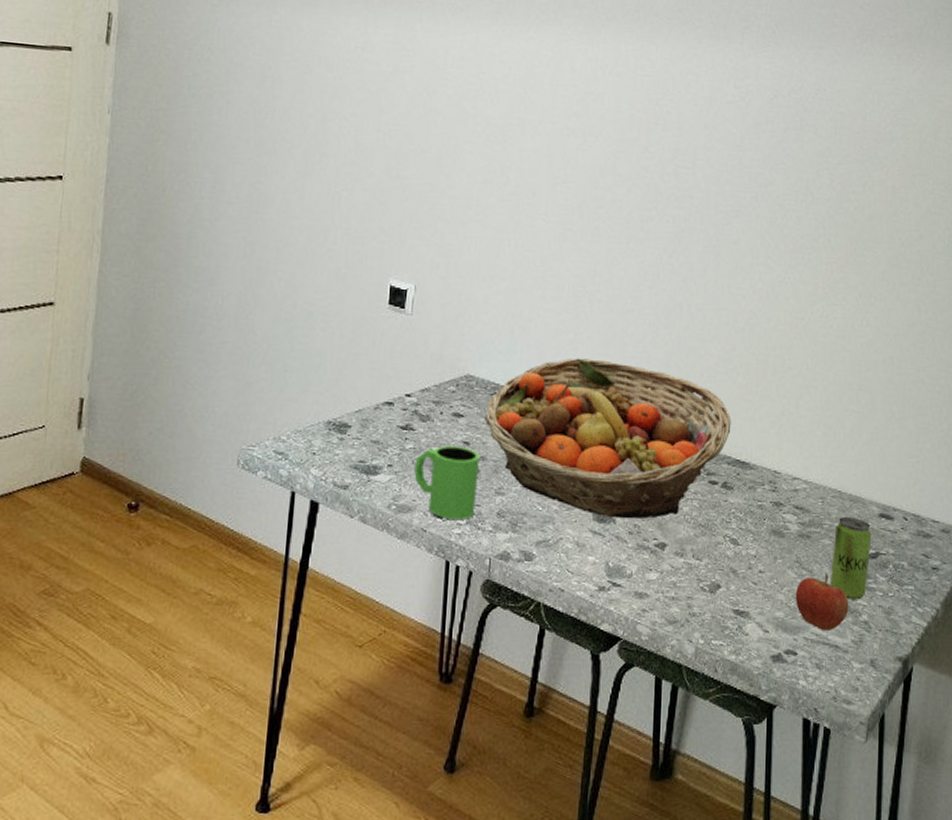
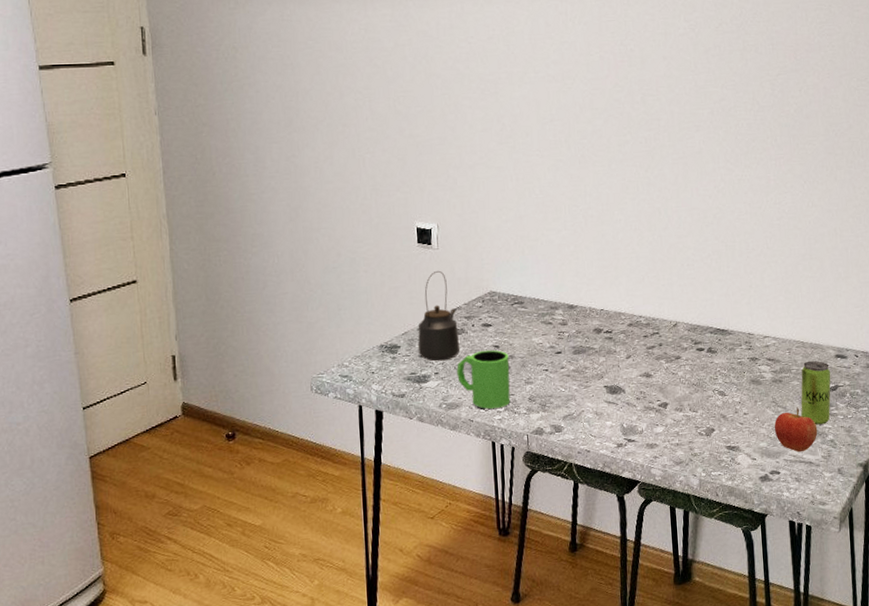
kettle: none [371,340,425,452] -> present [418,270,461,362]
fruit basket: present [484,358,732,519] -> none [508,264,710,389]

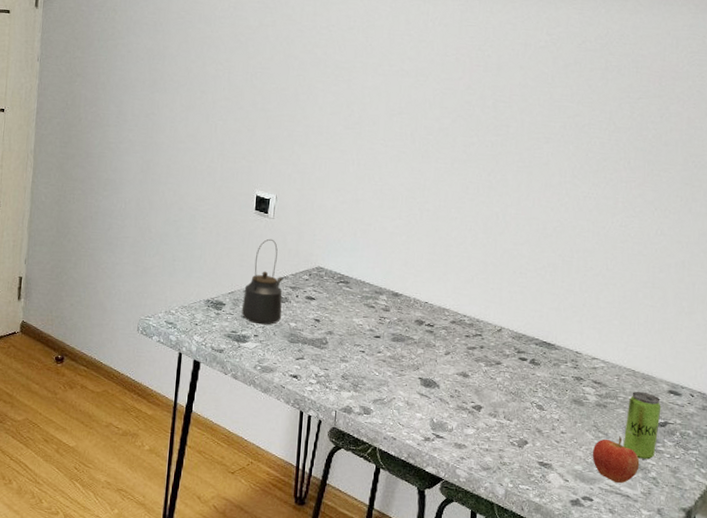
mug: present [457,350,511,409] -> none [275,321,328,380]

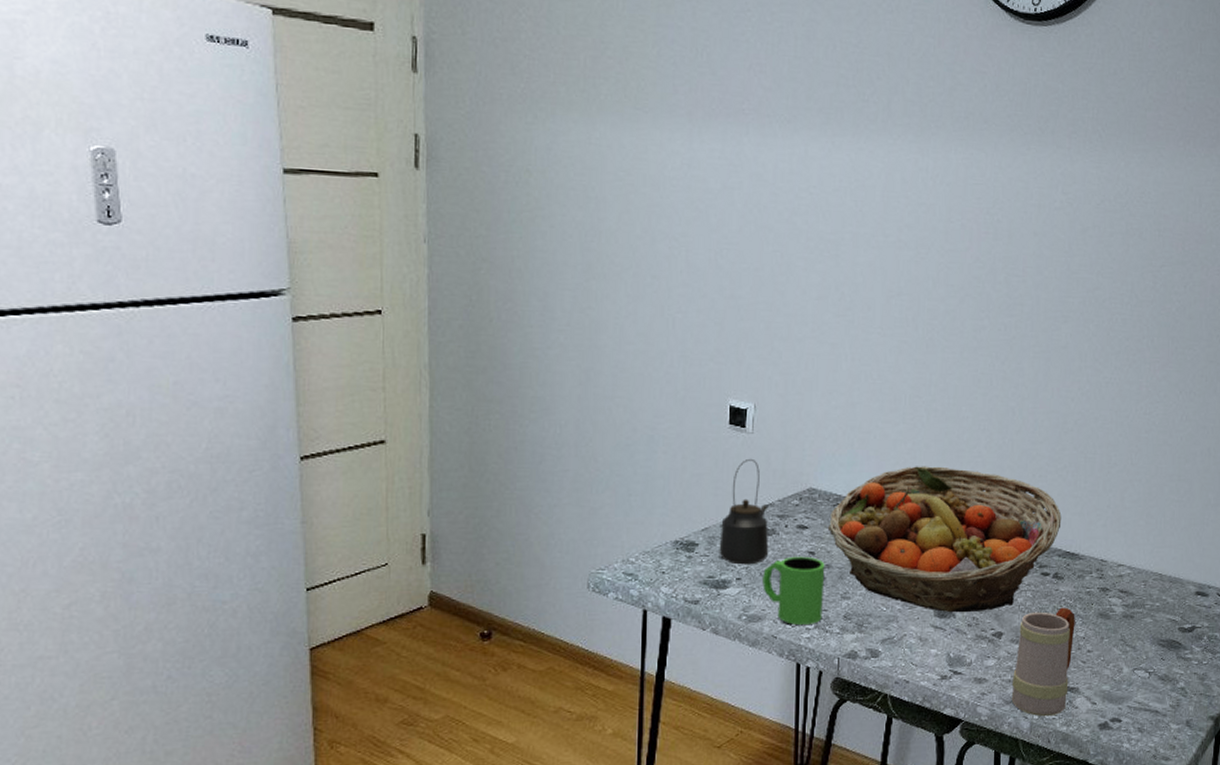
mug: none [275,321,328,380] -> present [763,556,825,625]
fruit basket: none [331,256,540,386] -> present [827,466,1062,613]
mug: none [488,390,550,487] -> present [1011,607,1075,717]
apple: present [592,436,640,483] -> none [1120,648,1168,698]
beverage can: present [622,391,661,460] -> none [1150,596,1189,670]

